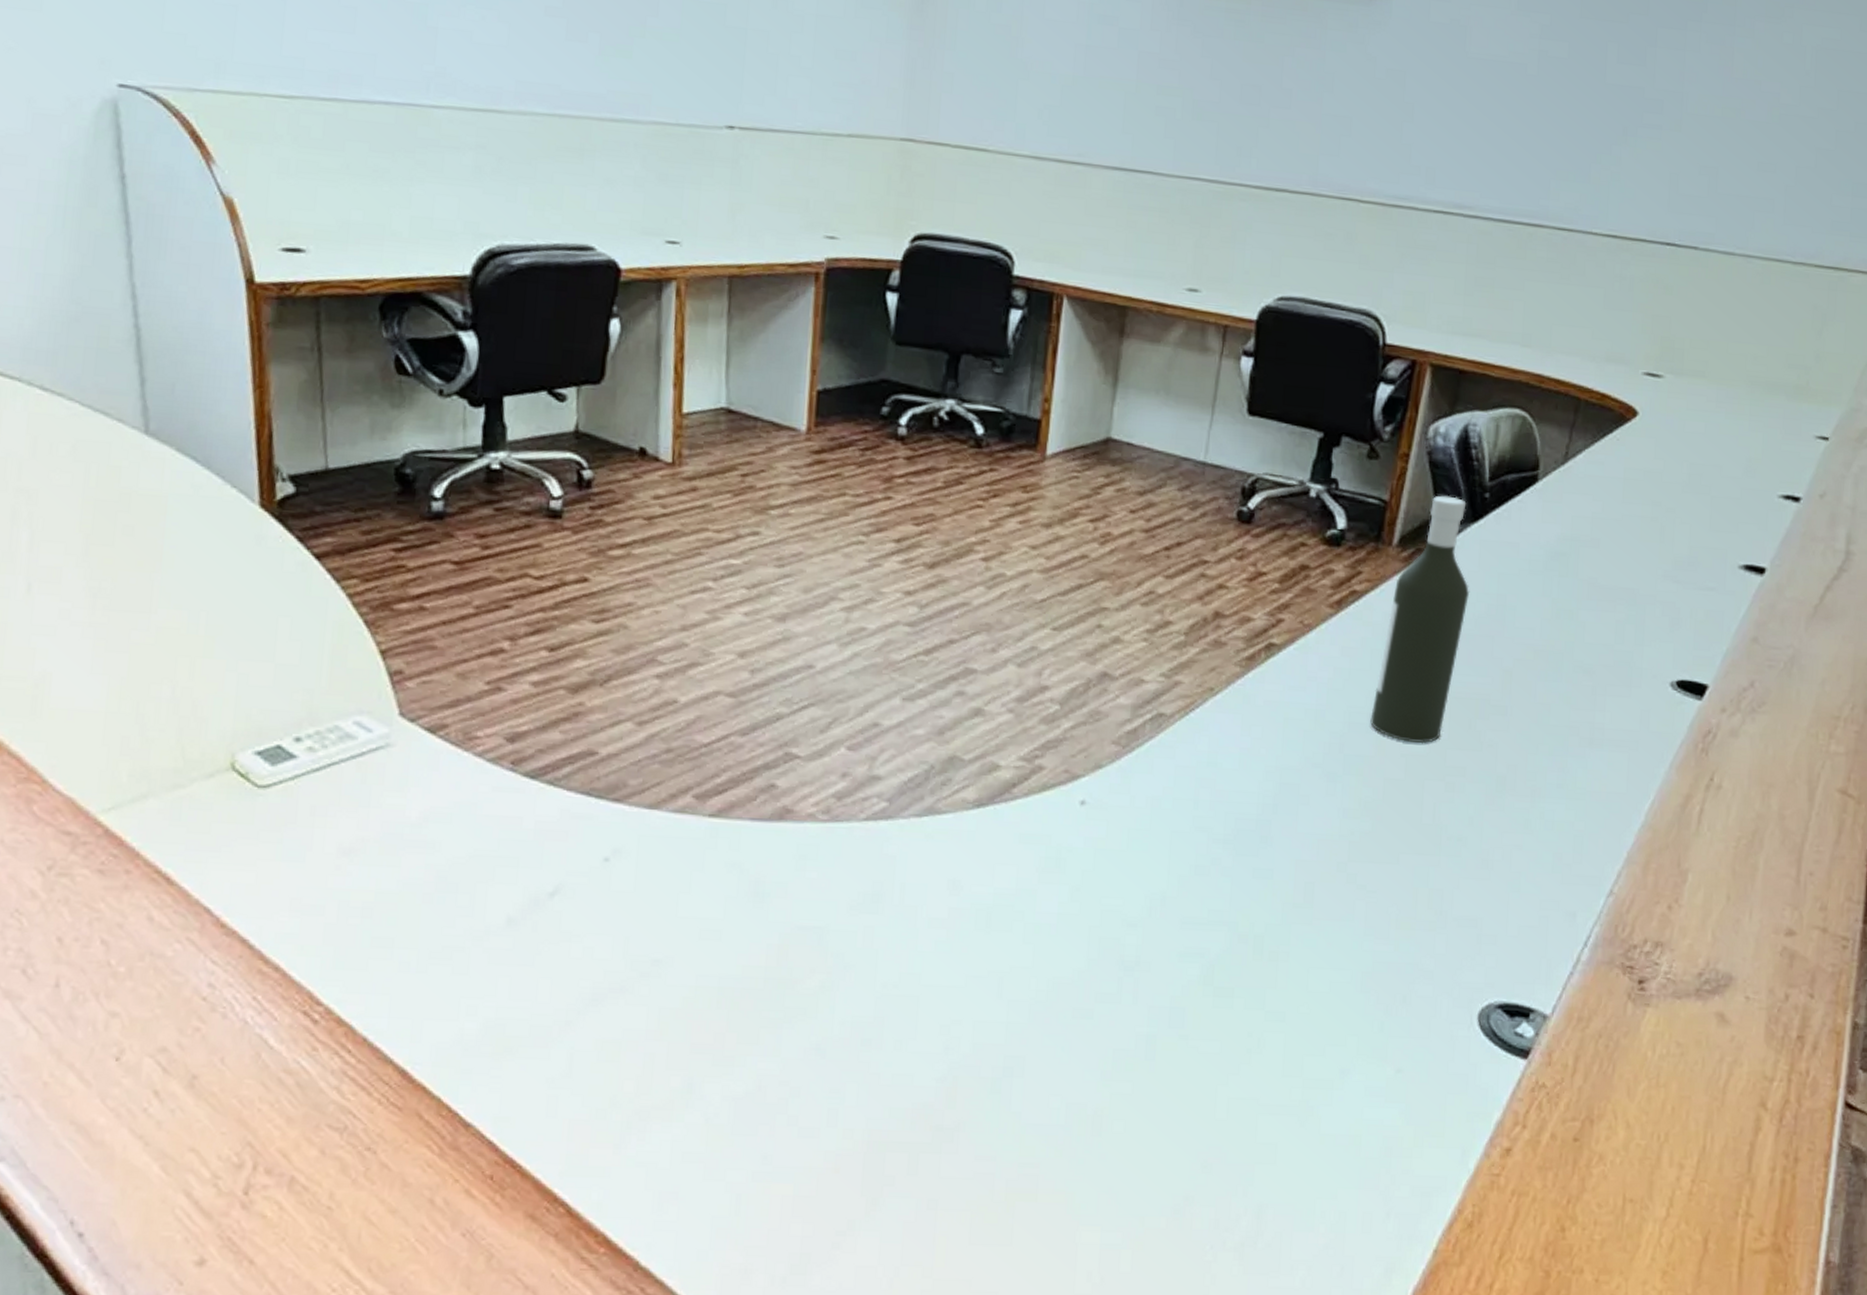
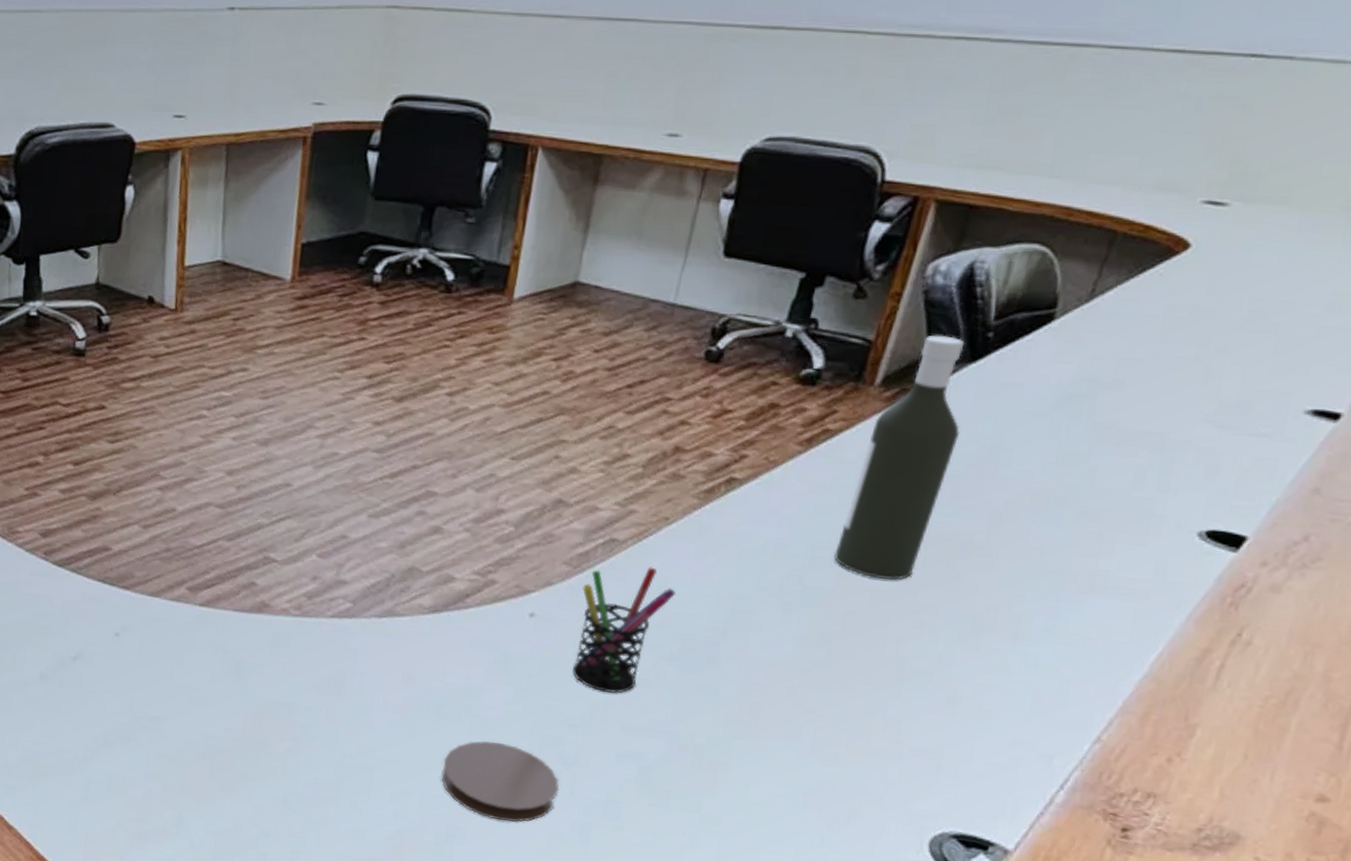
coaster: none [995,951,1122,1044] -> present [441,741,559,822]
pen holder: none [1128,742,1225,885] -> present [573,567,676,693]

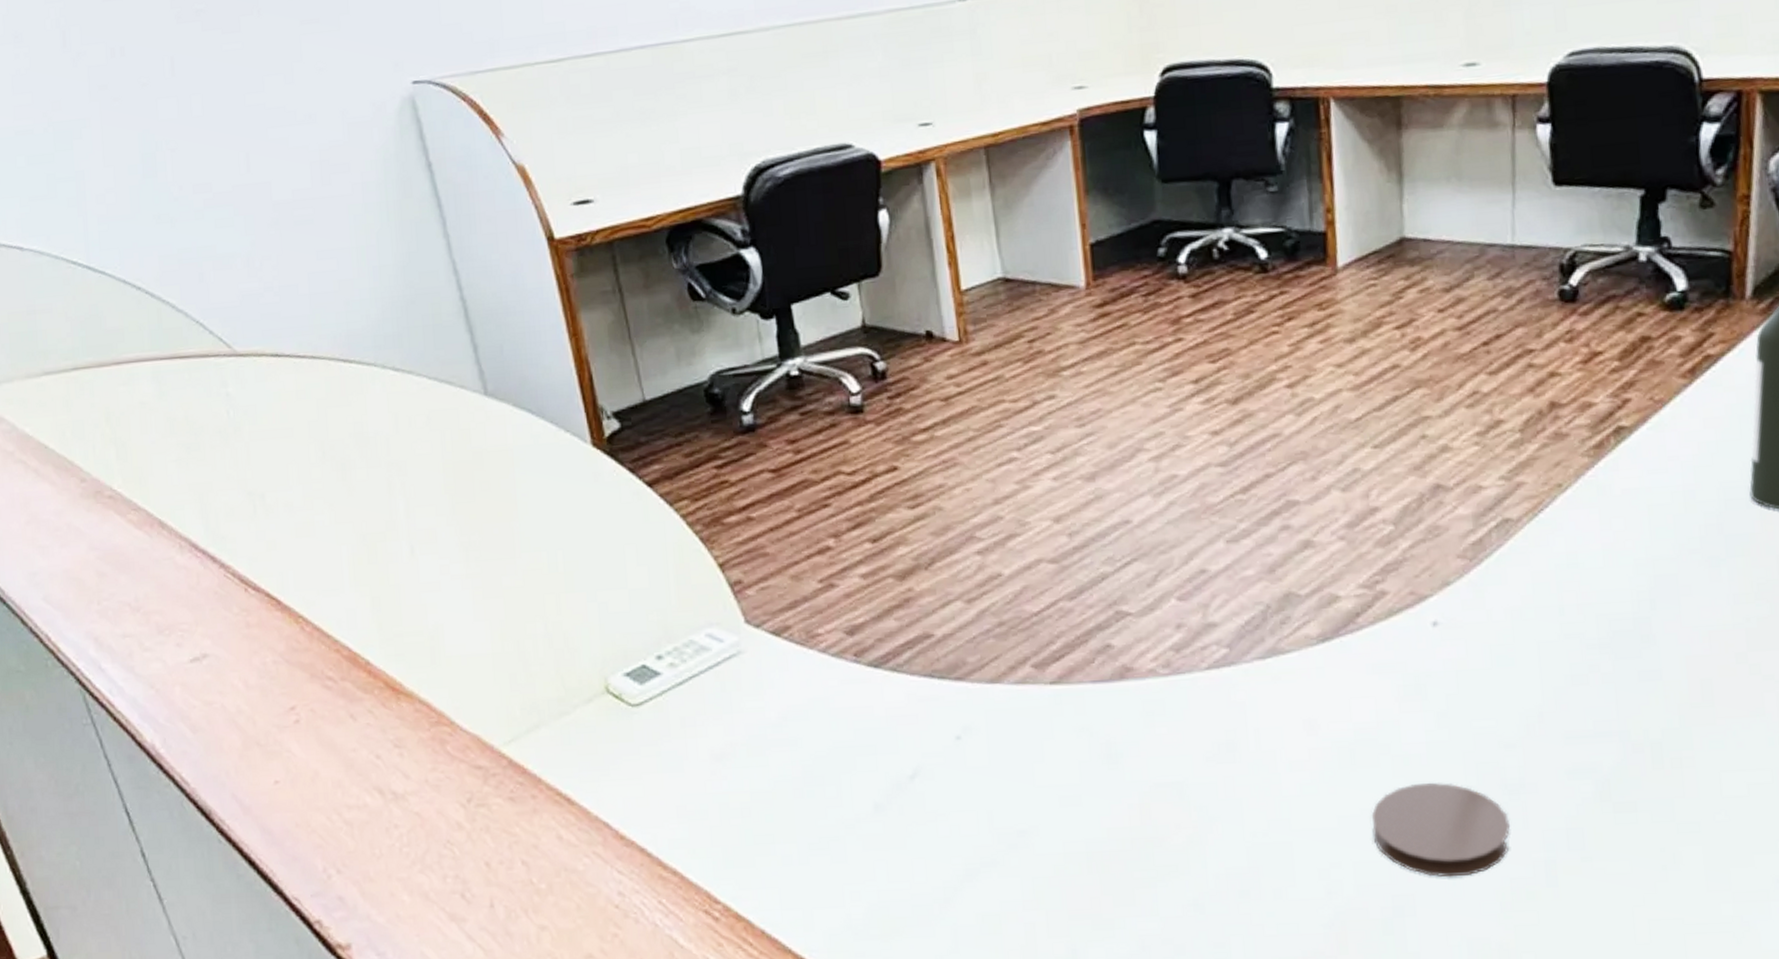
pen holder: present [573,567,676,693] -> none [1485,543,1589,700]

